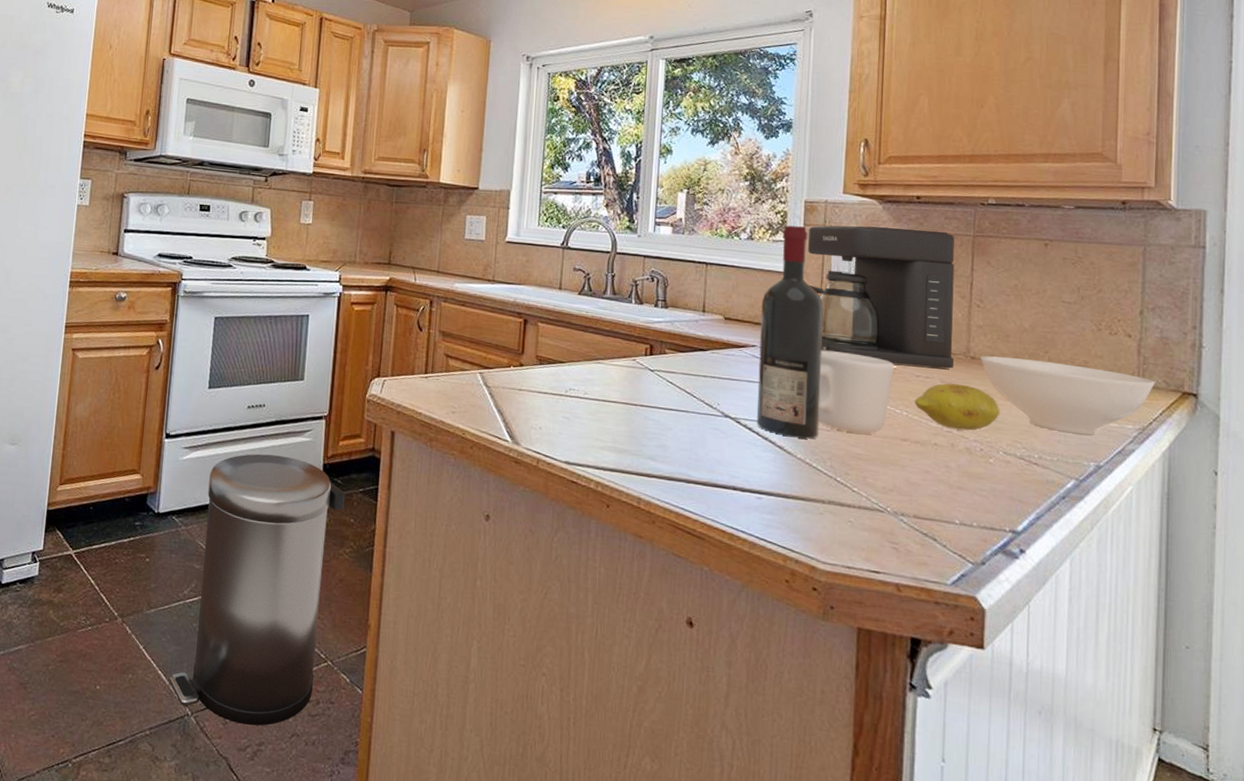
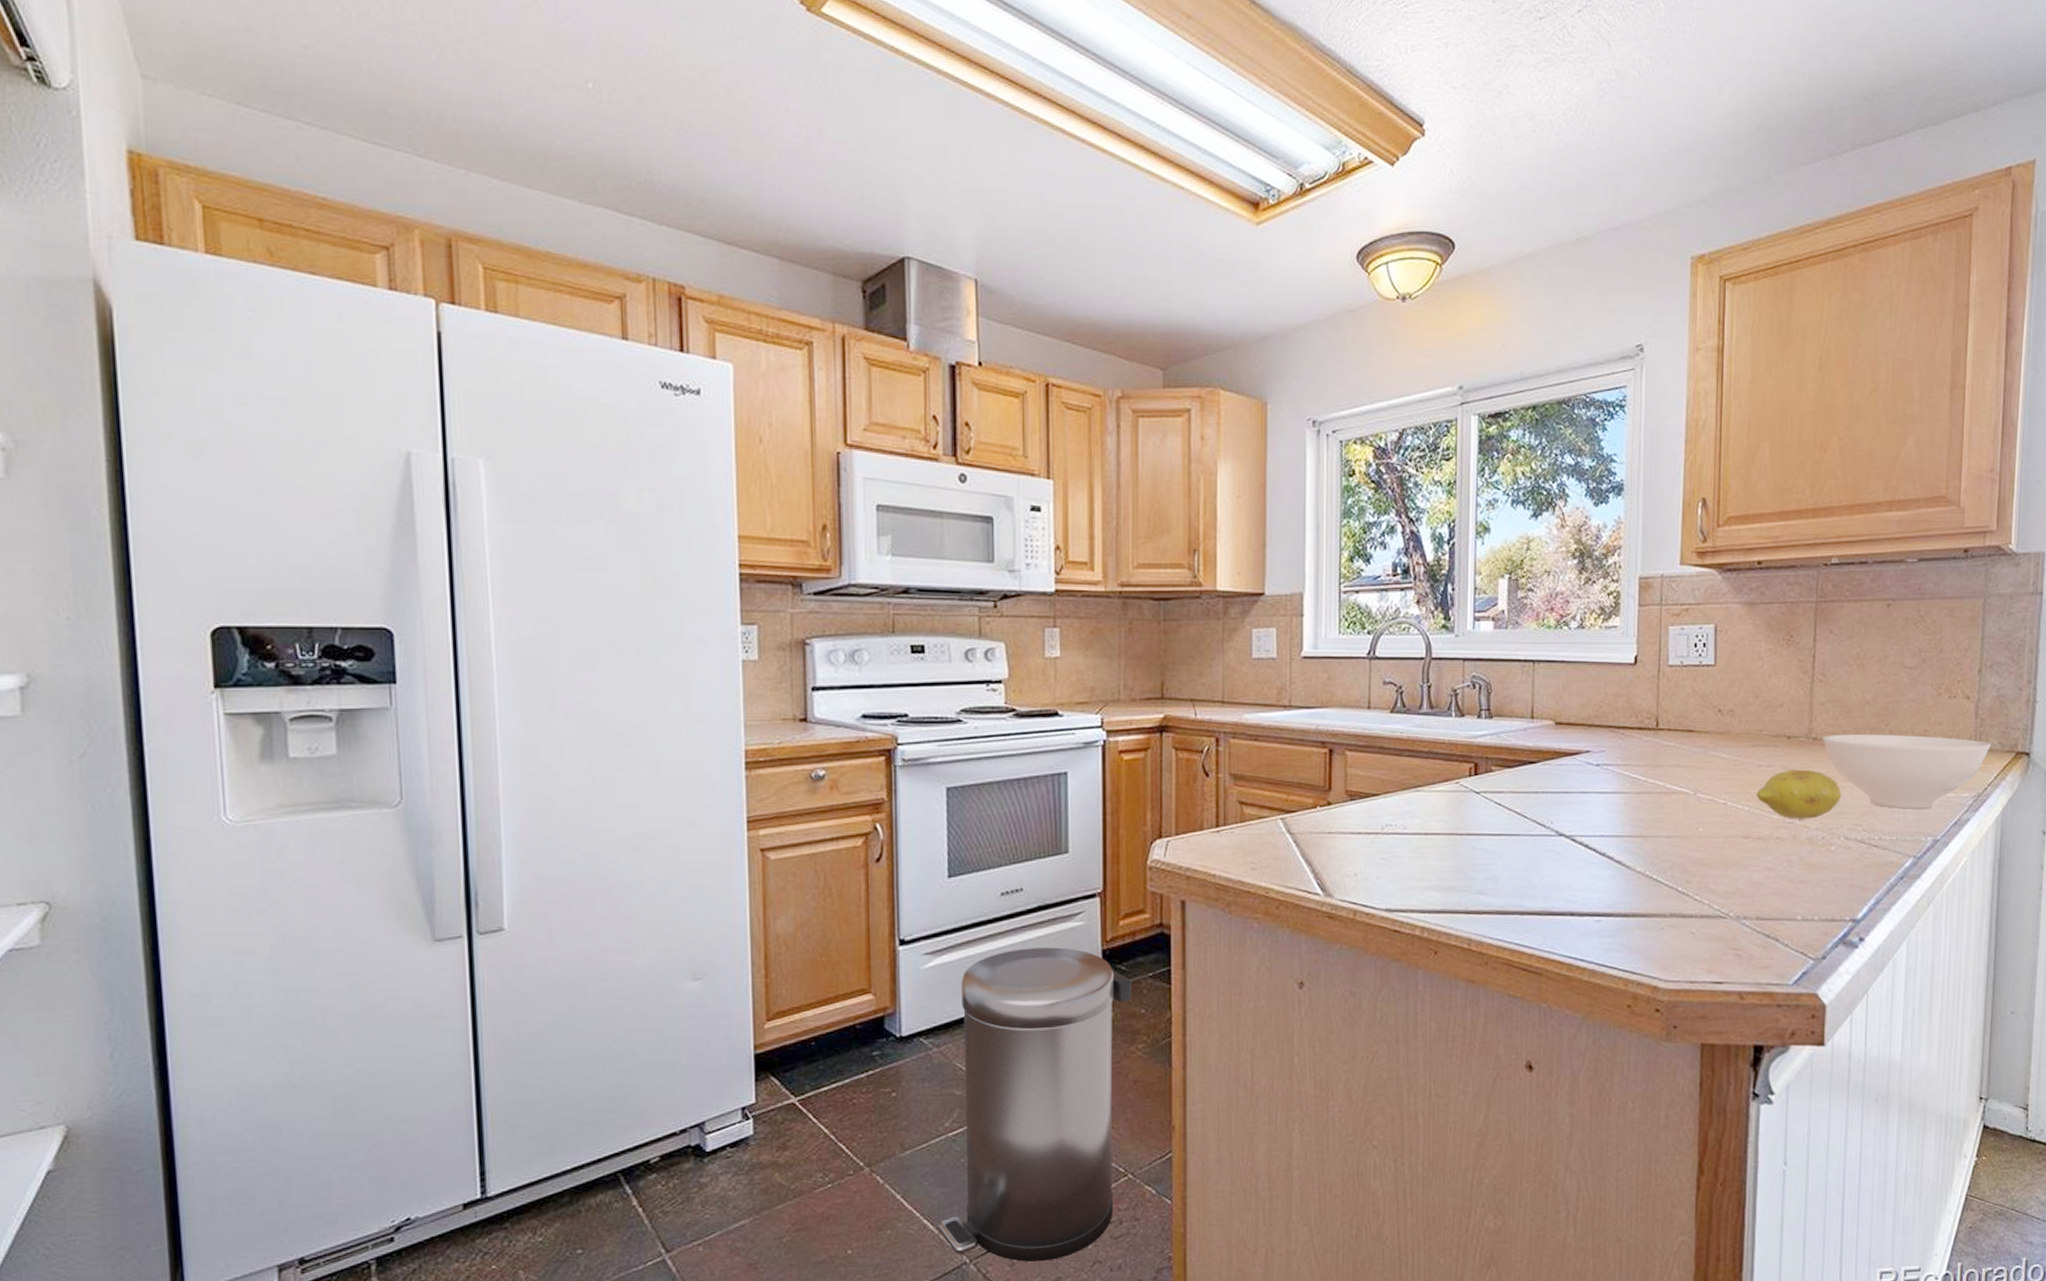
wine bottle: present [756,225,823,439] -> none [1592,608,1661,850]
coffee maker: present [807,225,955,369] -> none [1643,599,1797,755]
mug: present [818,350,894,434] -> none [1658,748,1735,836]

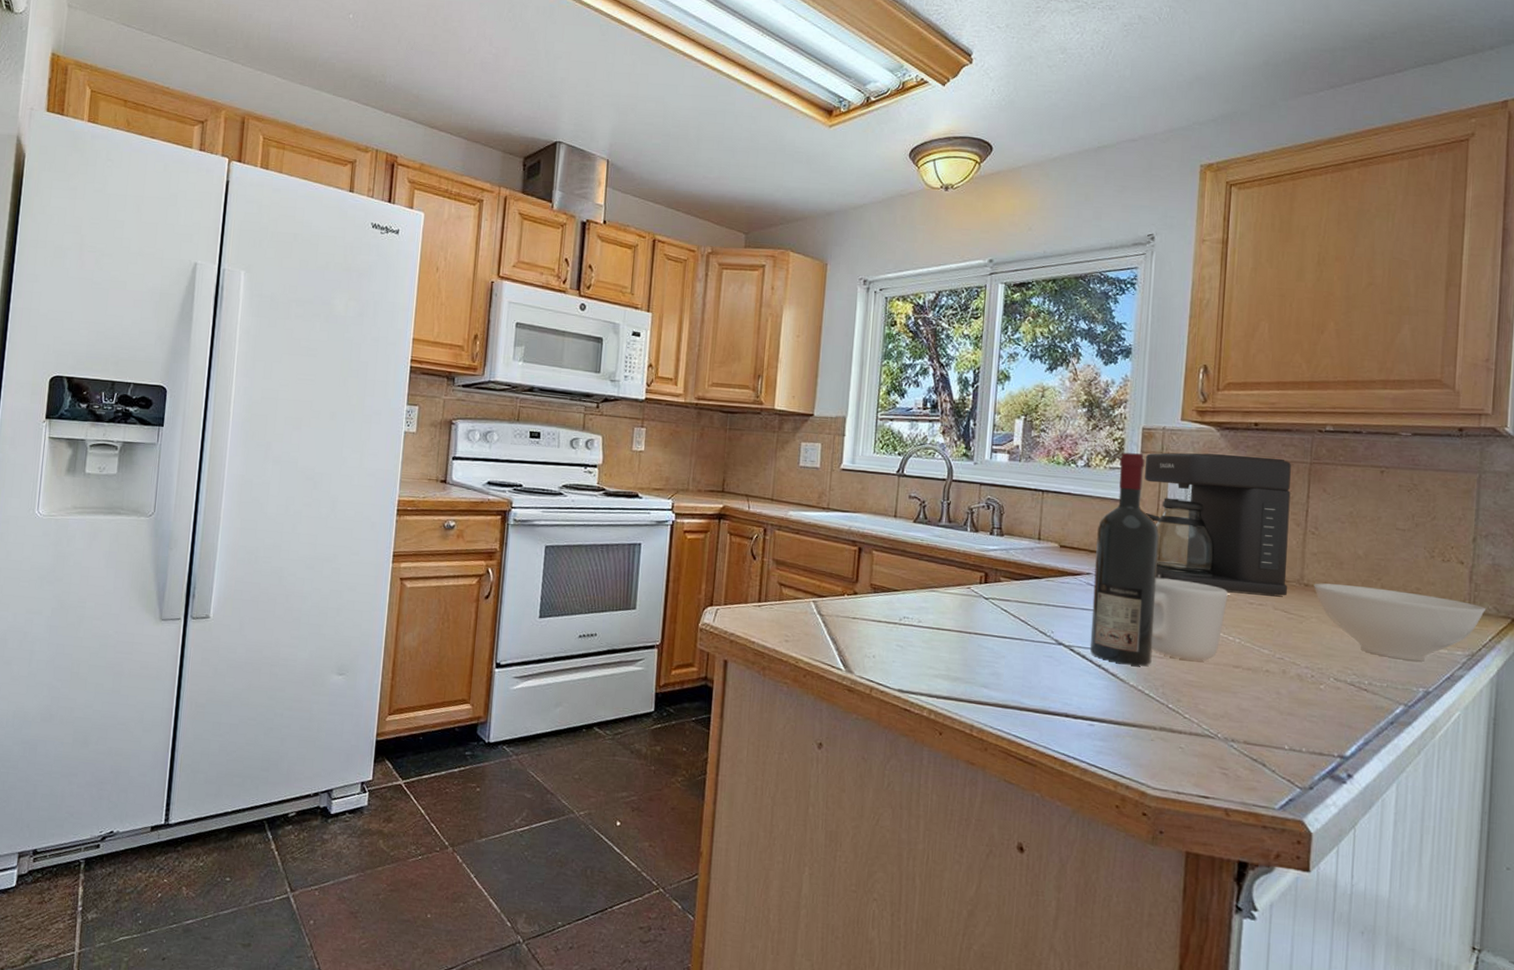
pedal bin: present [938,947,1131,1262] -> none [500,683,677,952]
wine bottle: none [1592,608,1661,850] -> present [1089,452,1159,667]
coffee maker: none [1643,599,1797,755] -> present [1144,452,1291,596]
mug: none [1658,748,1735,836] -> present [1151,578,1228,661]
fruit: present [1756,769,1842,820] -> none [1247,610,1332,658]

